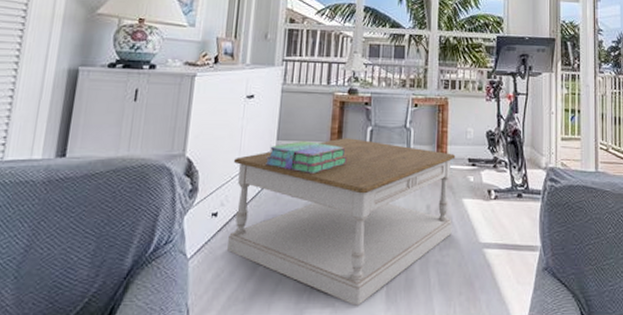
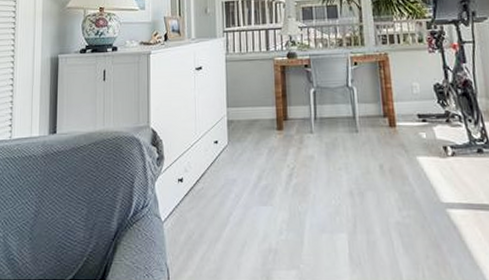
coffee table: present [227,138,456,306] -> none [191,101,410,268]
stack of books: present [265,141,347,173] -> none [219,107,294,138]

